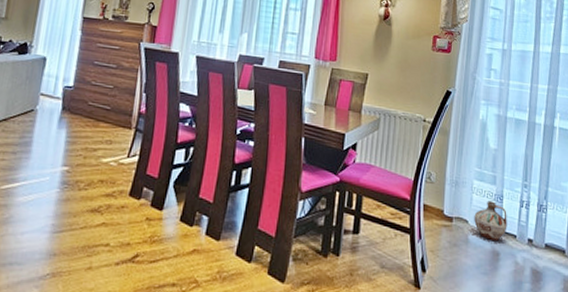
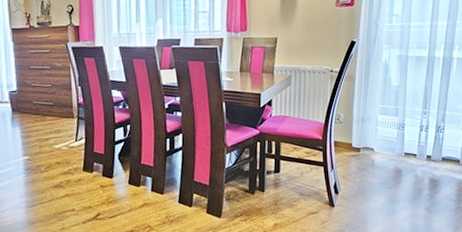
ceramic jug: present [474,201,507,242] -> none [379,130,409,162]

